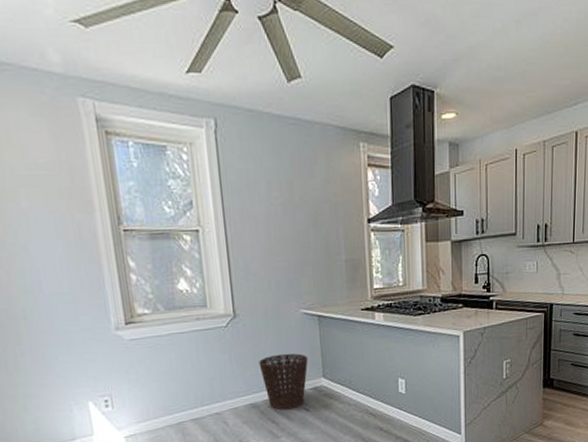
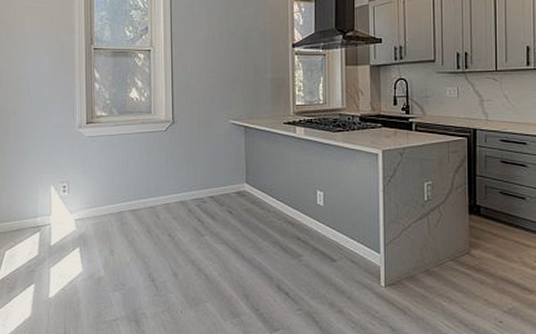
basket: present [259,353,308,410] -> none [190,158,234,210]

